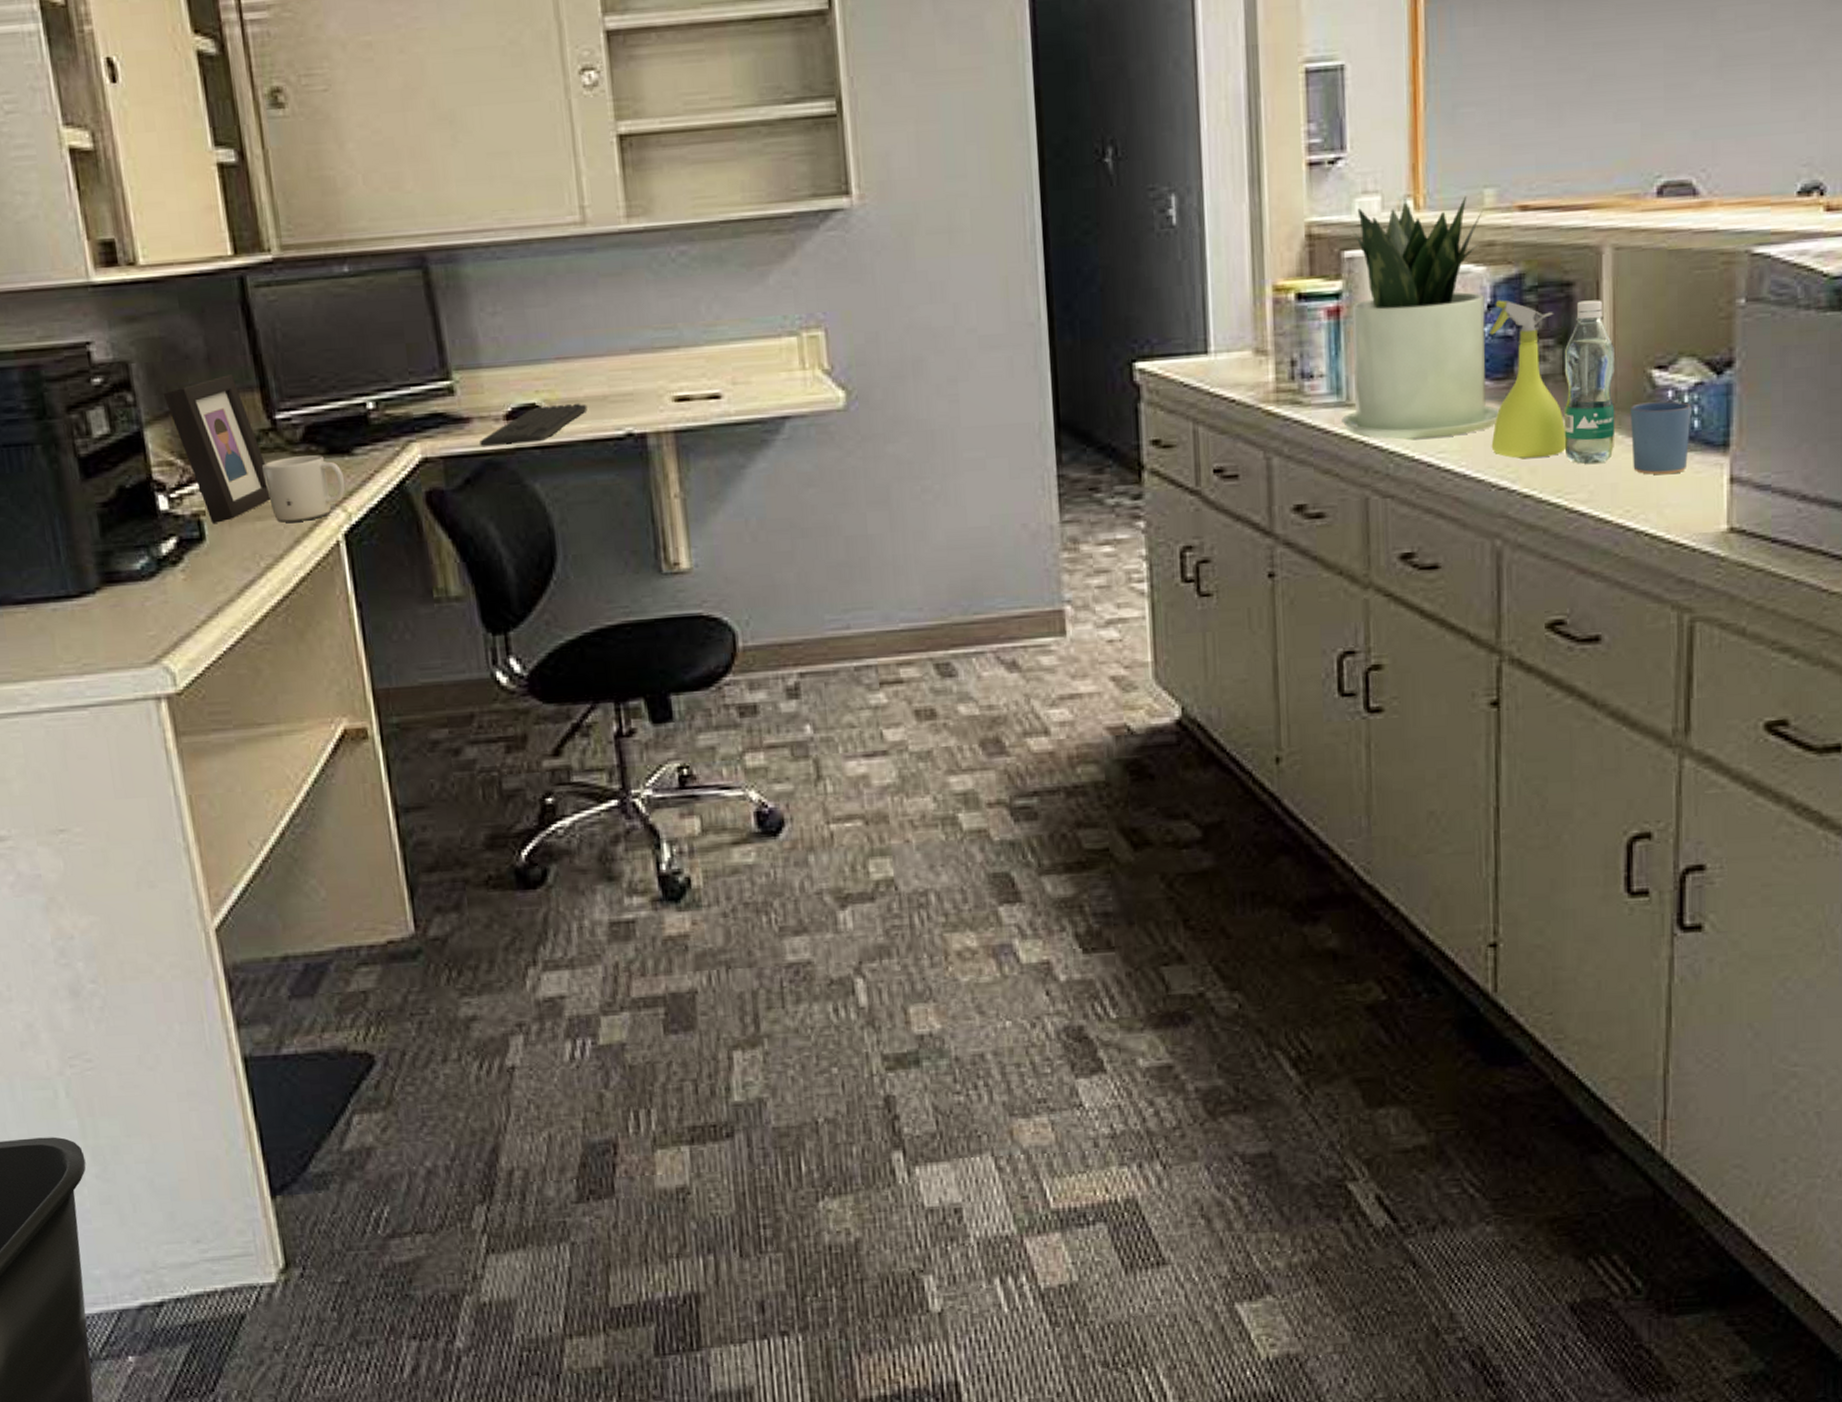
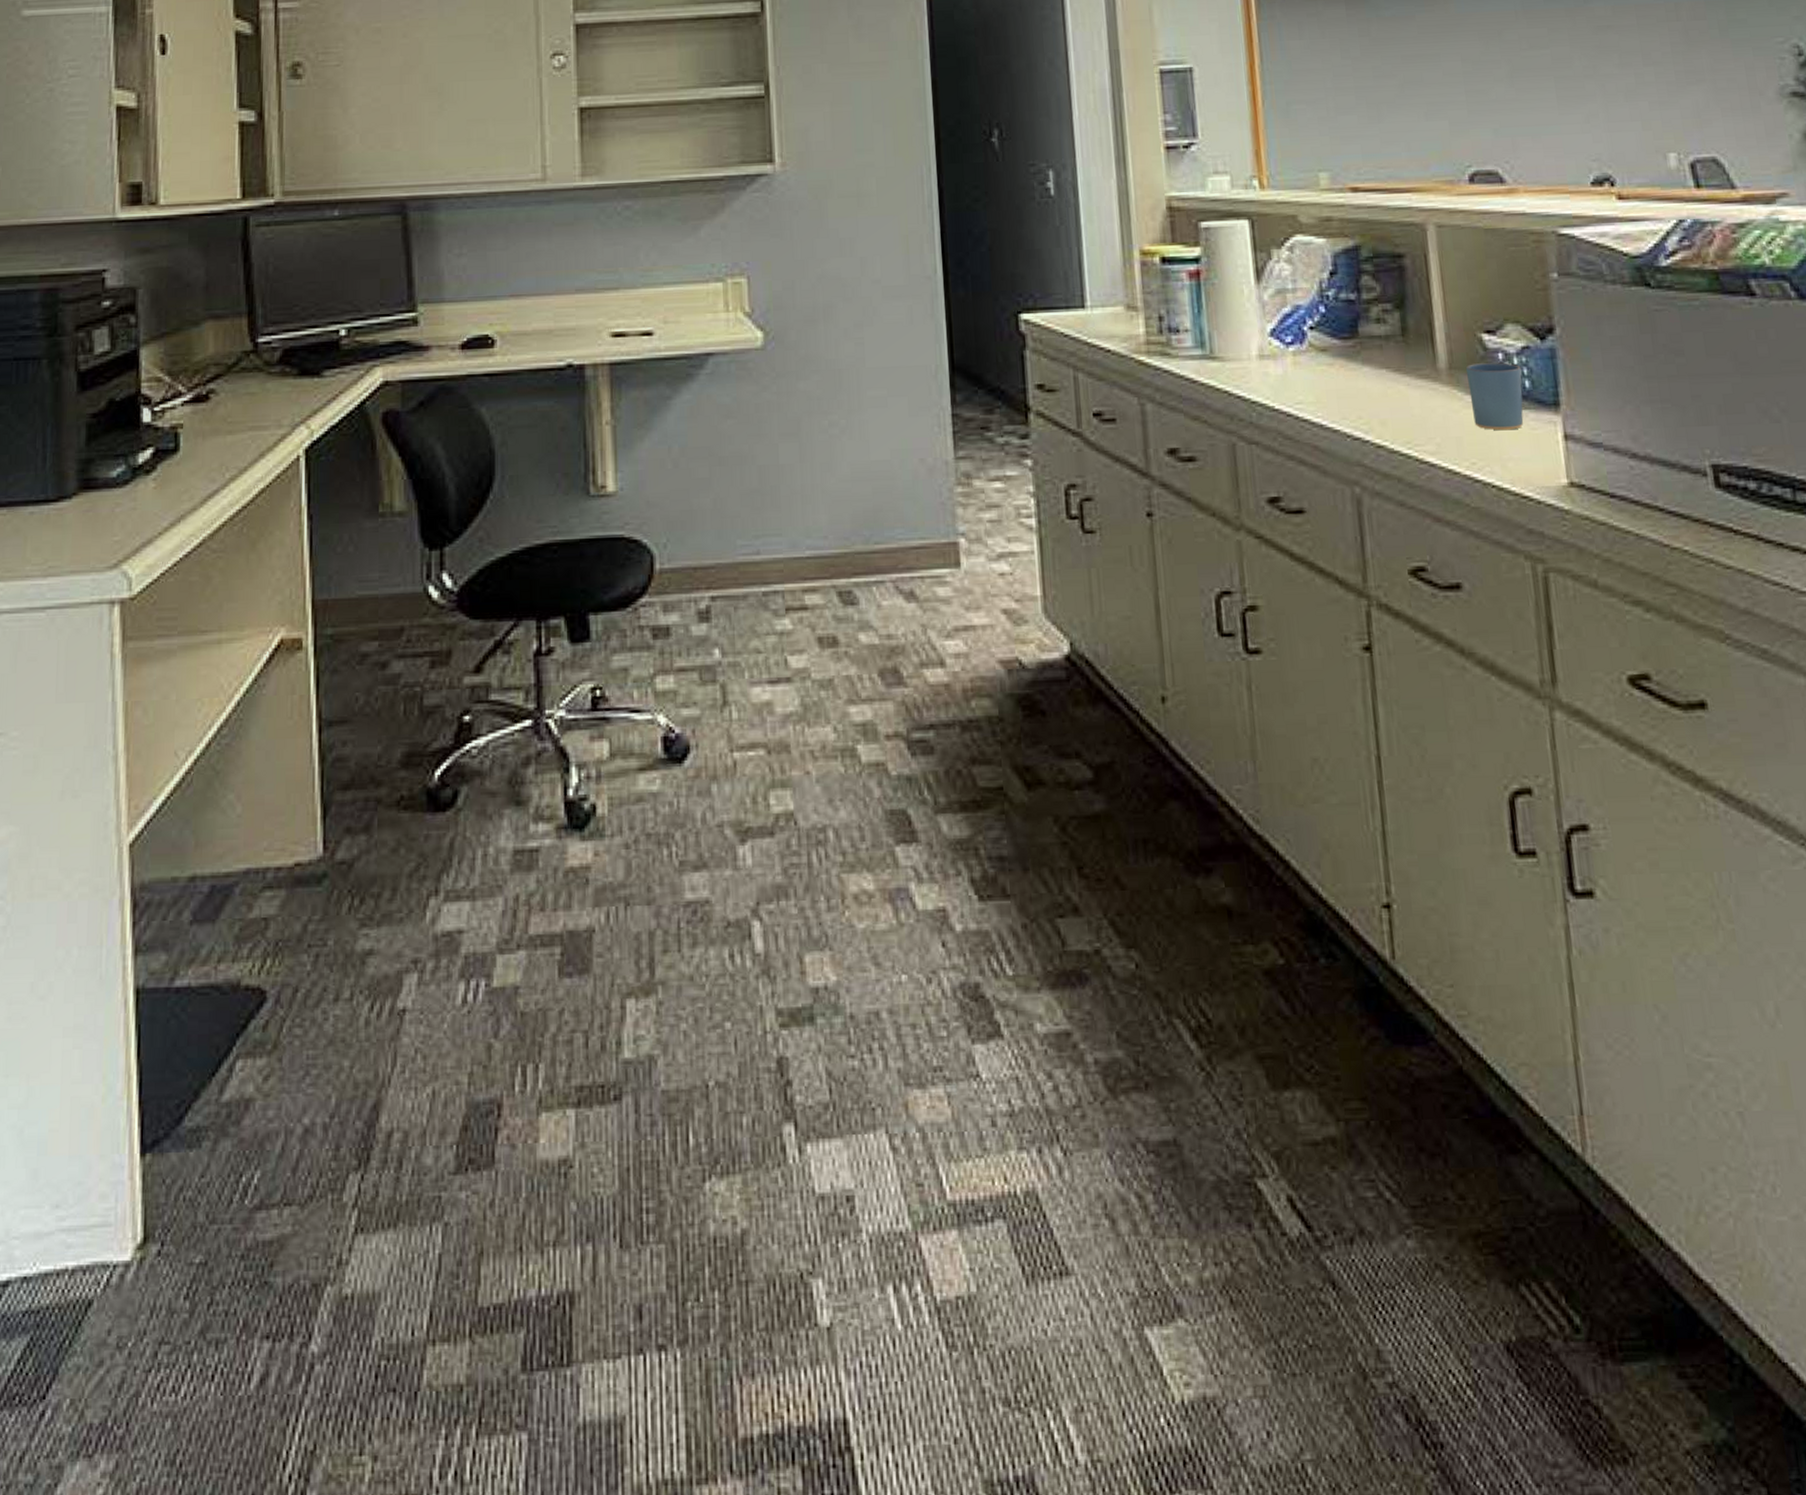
picture frame: present [163,374,271,523] -> none [162,301,243,436]
mug: present [262,454,346,523] -> none [240,375,312,437]
computer keyboard: present [480,403,588,447] -> none [436,335,534,373]
planter: present [1342,196,1499,440] -> none [1207,178,1348,391]
spray bottle: present [1490,300,1566,459] -> none [1333,268,1411,412]
bottle: present [1563,300,1616,464] -> none [1401,270,1455,418]

